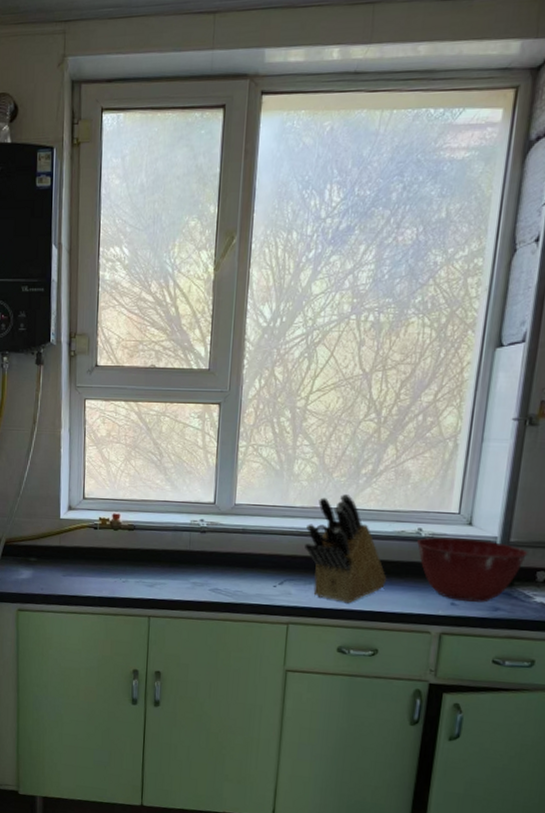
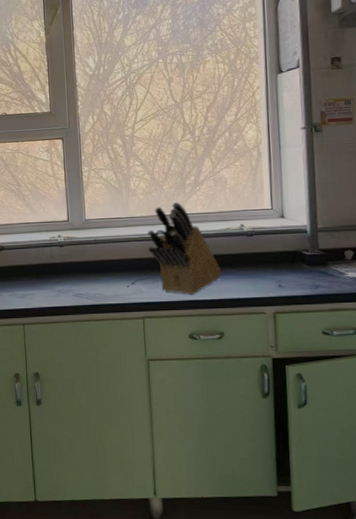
mixing bowl: present [417,537,528,602] -> none [242,229,335,283]

